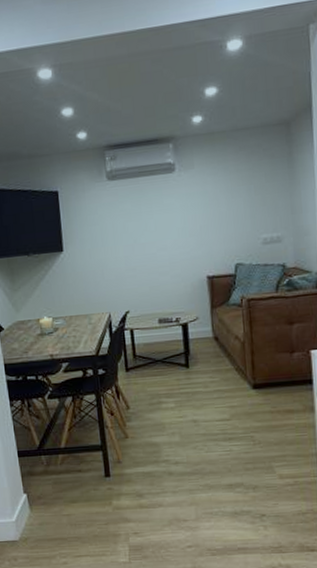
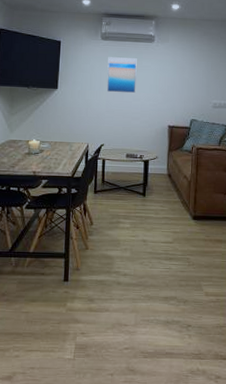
wall art: none [119,196,160,246] -> present [106,57,137,94]

